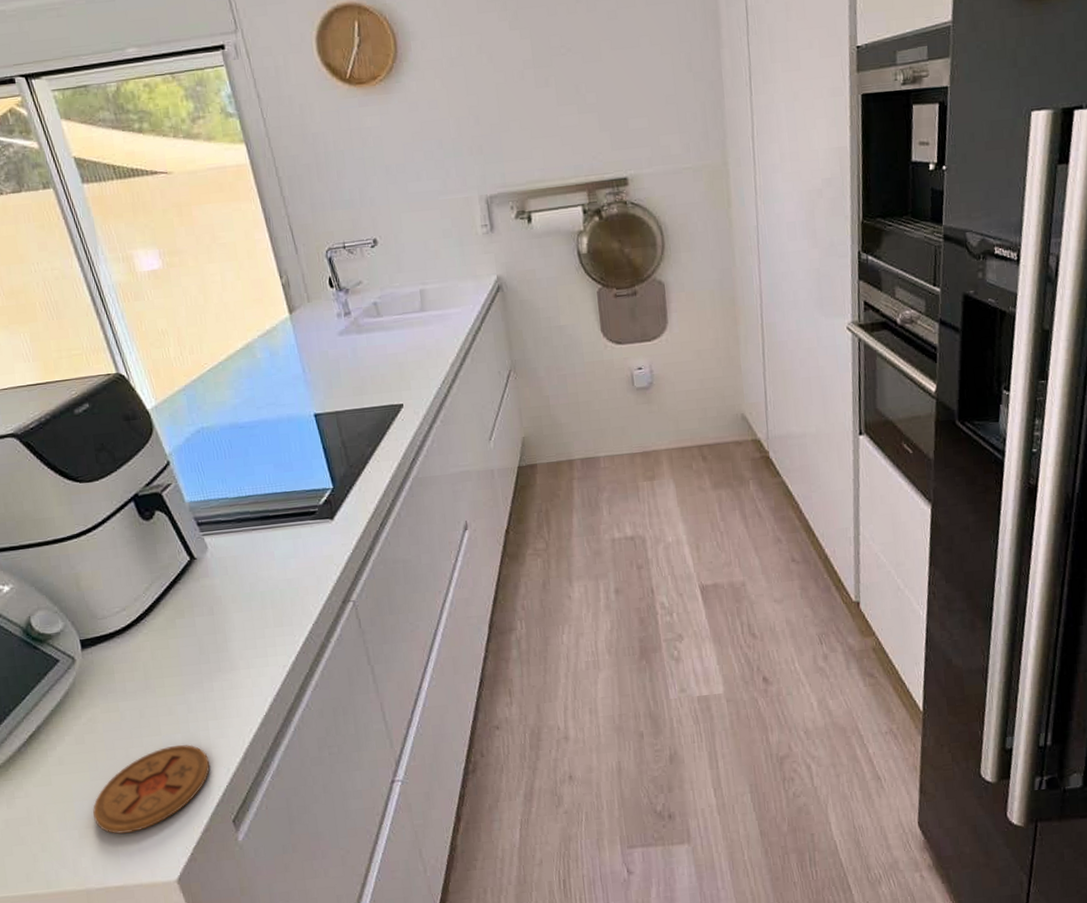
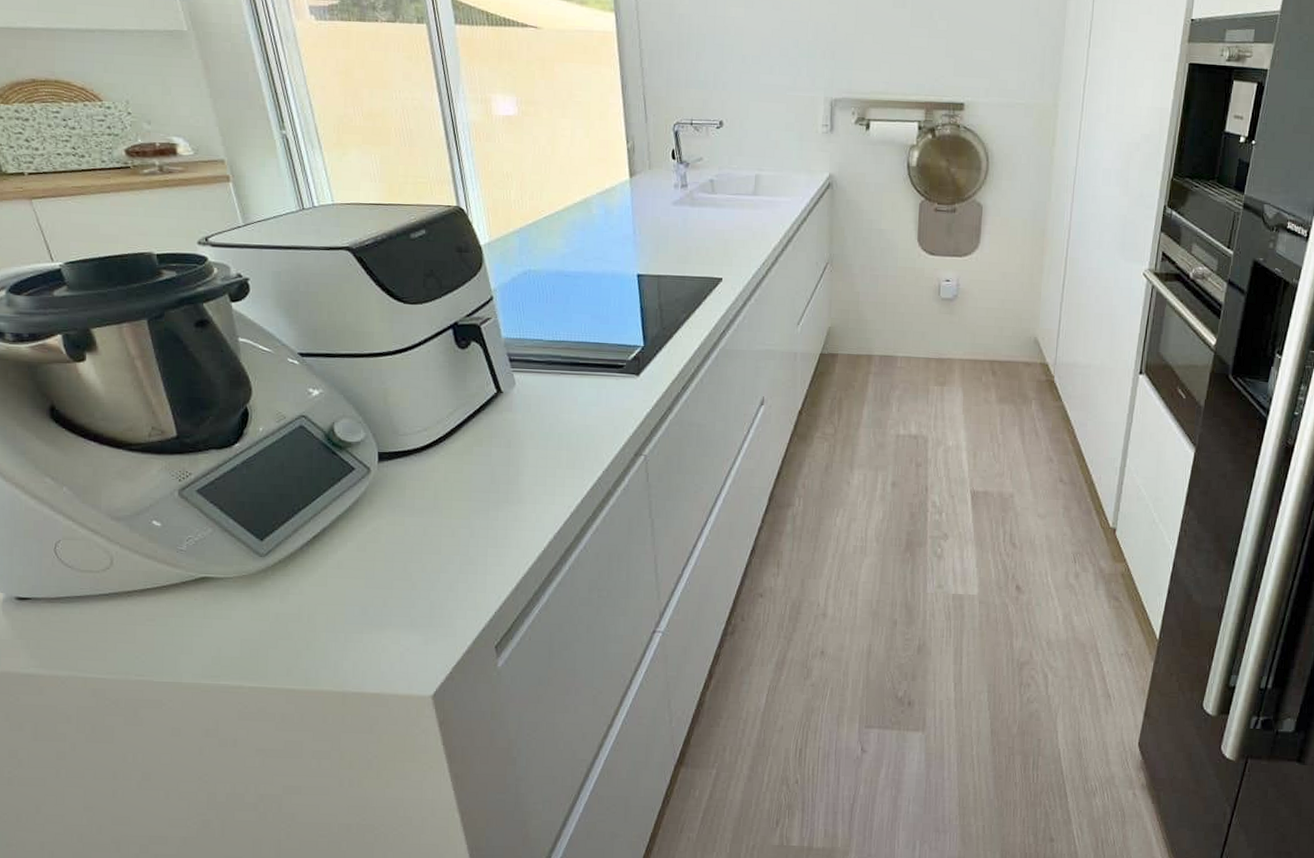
coaster: present [93,744,210,834] -> none [362,566,483,644]

